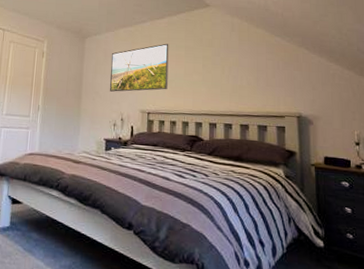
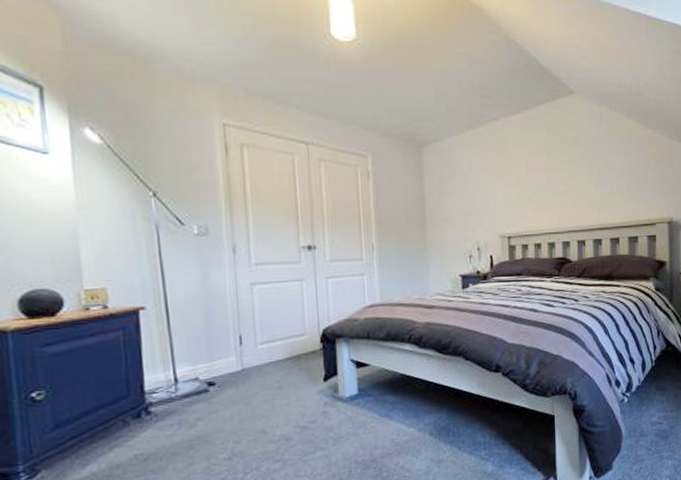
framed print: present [110,43,169,92] -> none [458,146,529,216]

